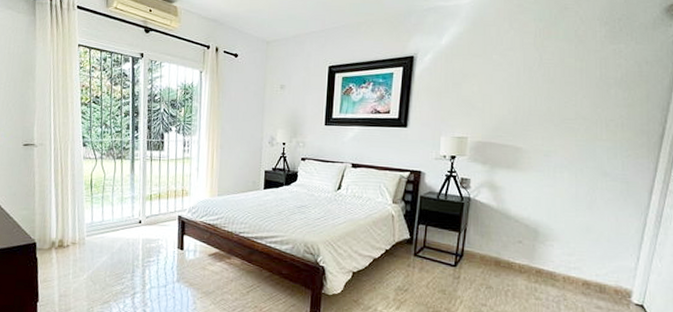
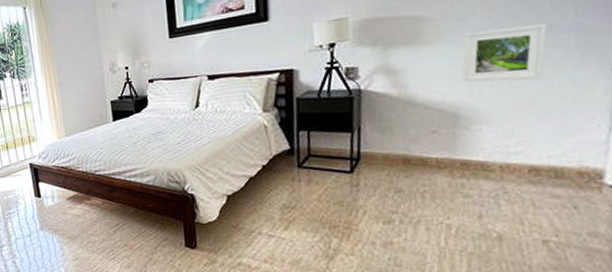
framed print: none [543,167,604,213] -> present [461,23,548,83]

